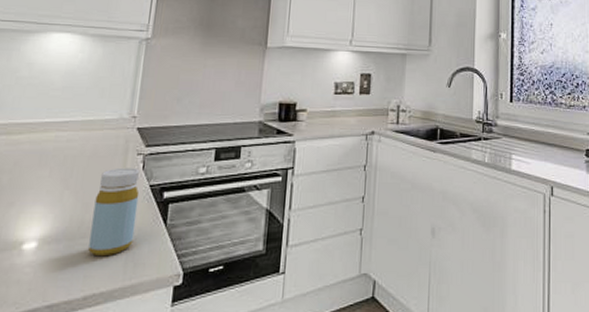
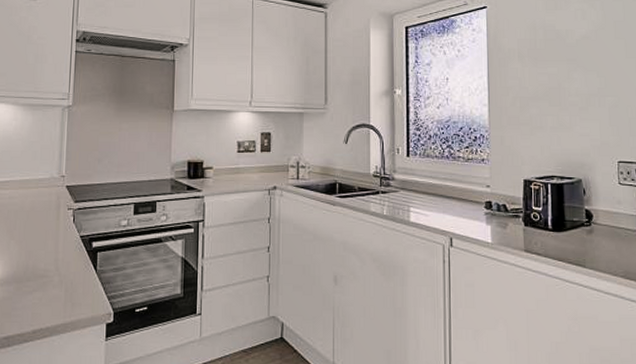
bottle: present [88,167,140,257] -> none [34,221,72,297]

